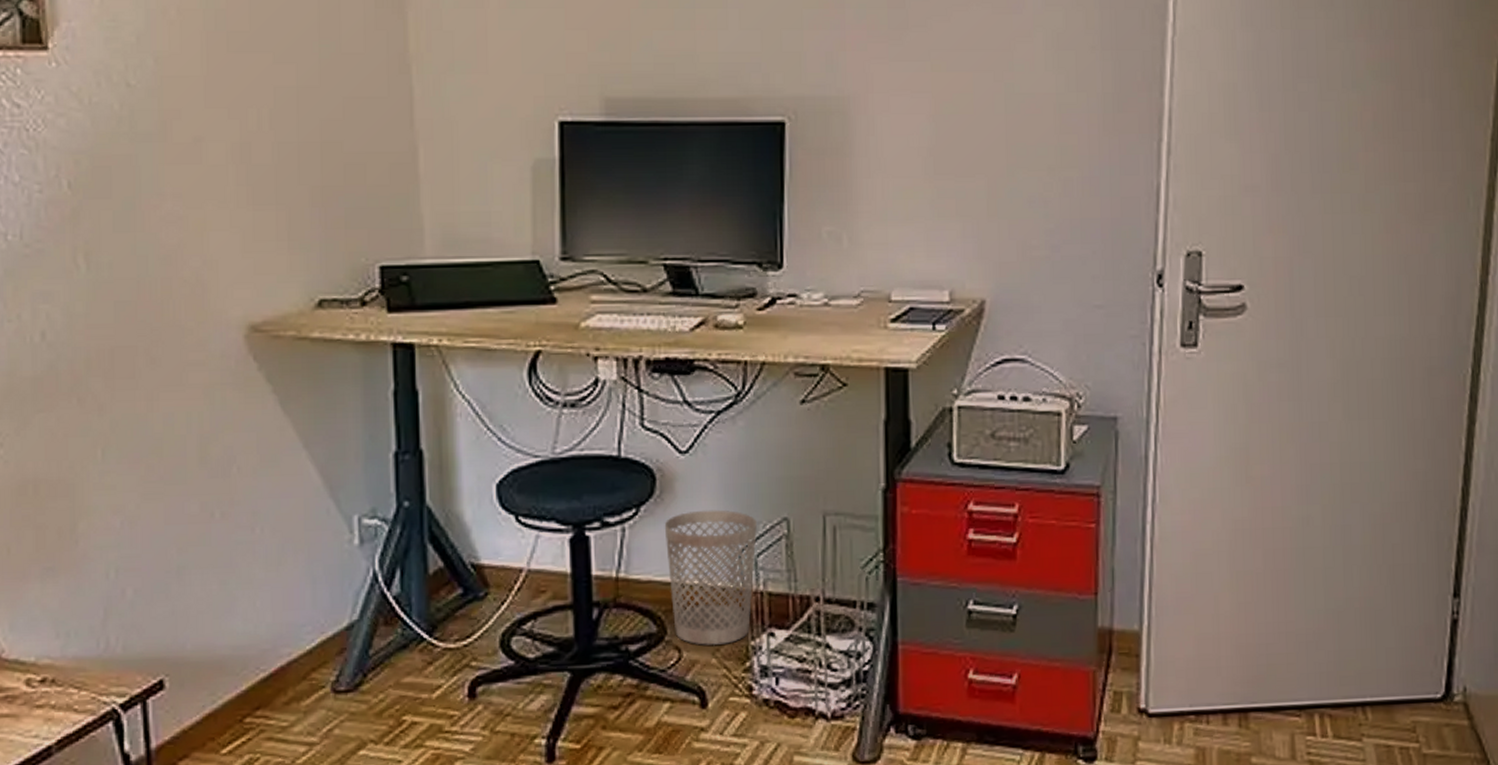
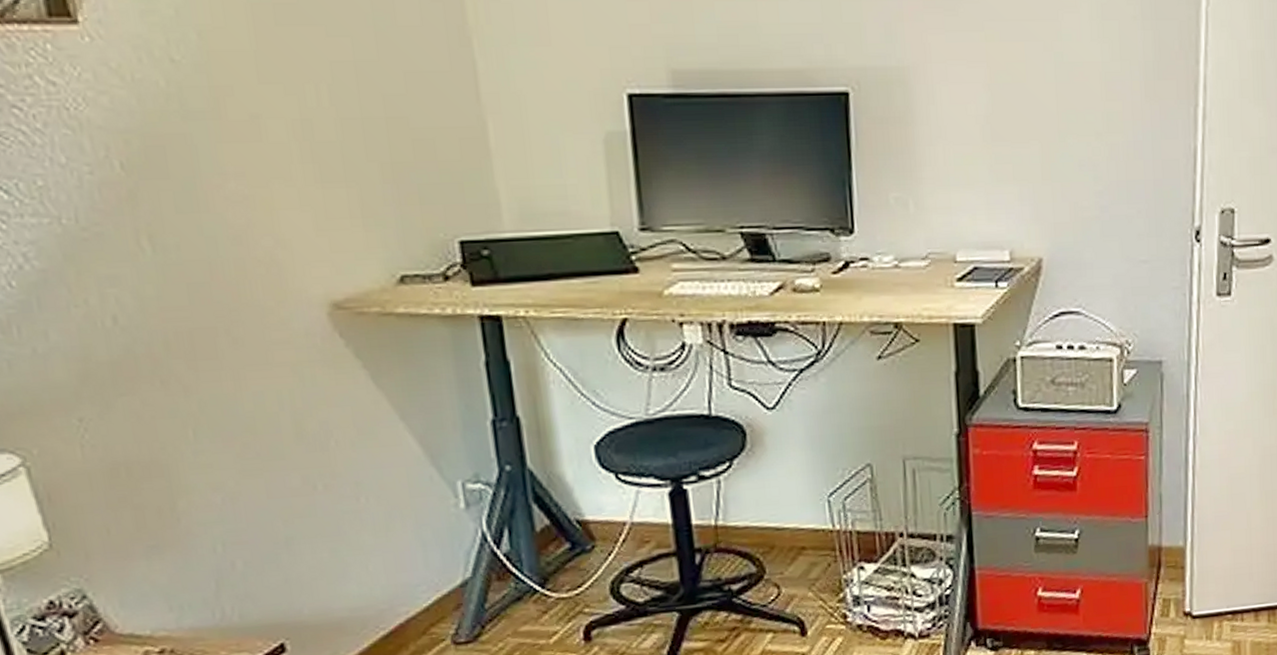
wastebasket: present [664,510,757,645] -> none [756,459,843,581]

